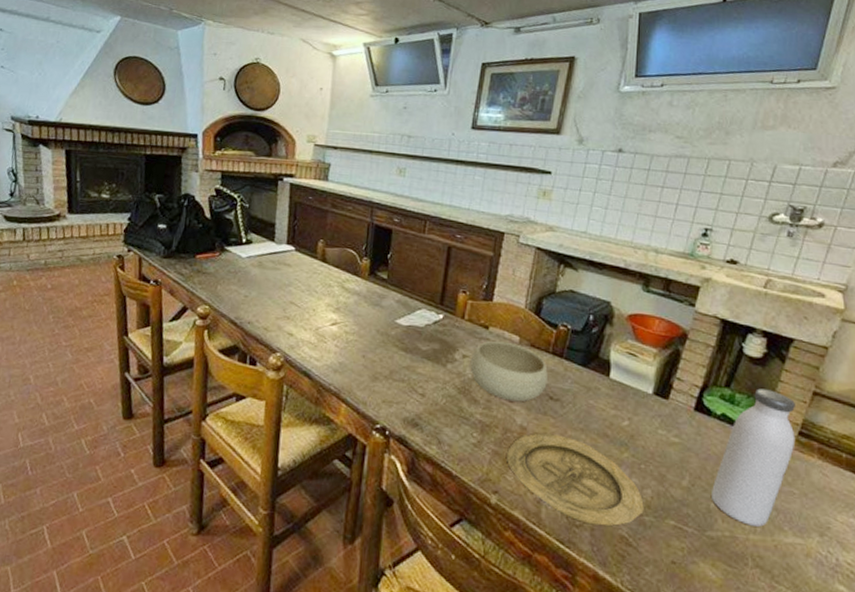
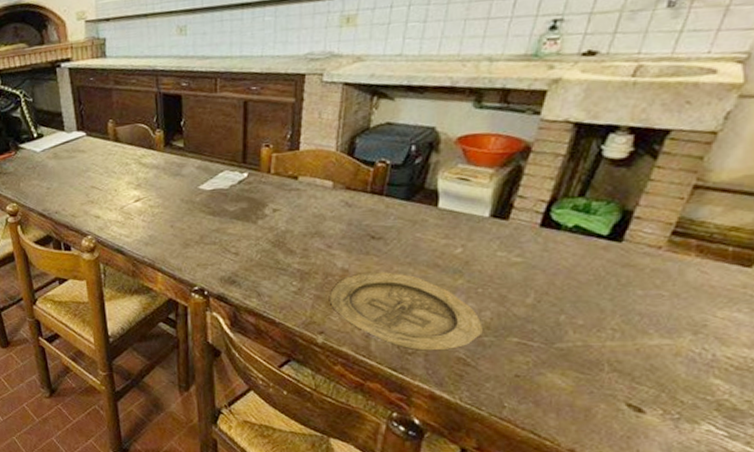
bowl: present [470,341,548,402] -> none [281,189,367,247]
water bottle: present [712,388,796,527] -> none [561,191,669,333]

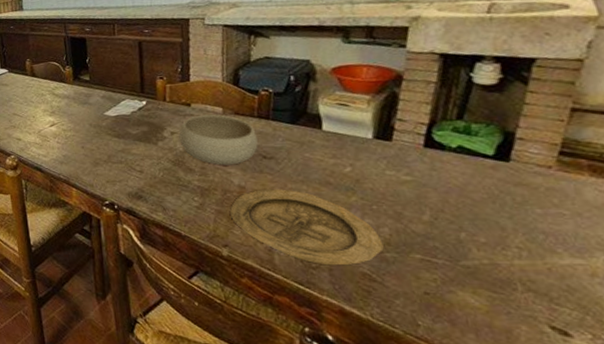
bowl: none [281,189,367,247] -> present [179,114,258,166]

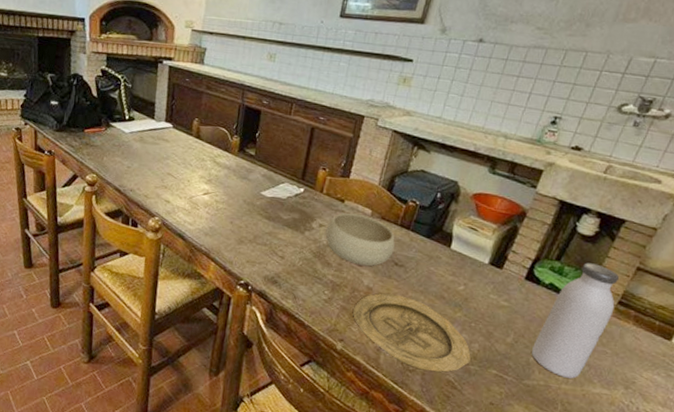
water bottle: none [459,114,557,251] -> present [532,263,619,379]

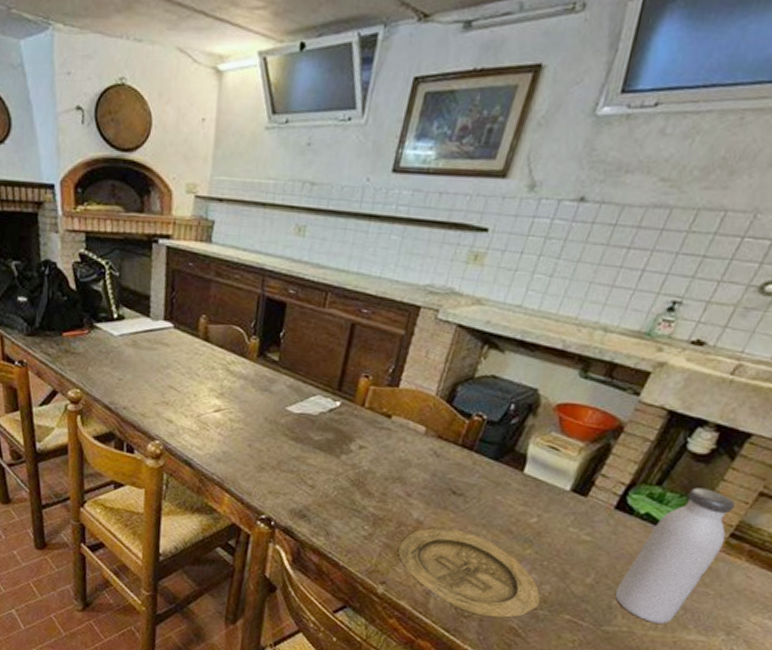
bowl: present [325,213,395,267] -> none [366,431,454,496]

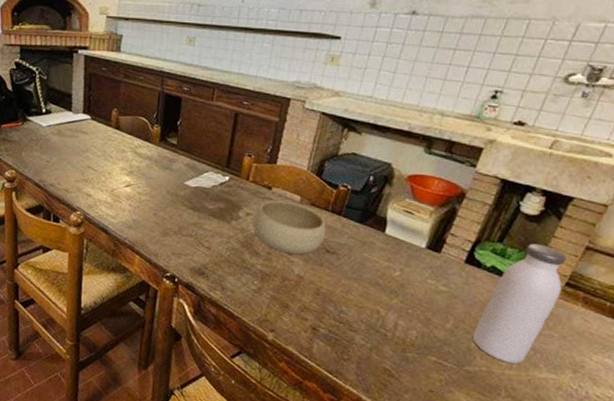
bowl: none [366,431,454,496] -> present [253,200,326,255]
plate: present [398,527,540,618] -> none [284,281,408,361]

